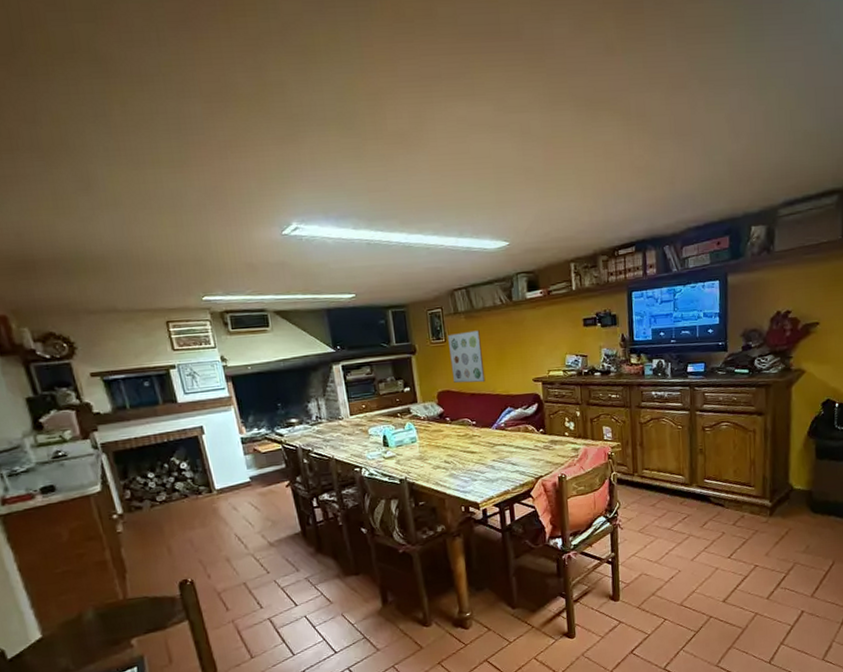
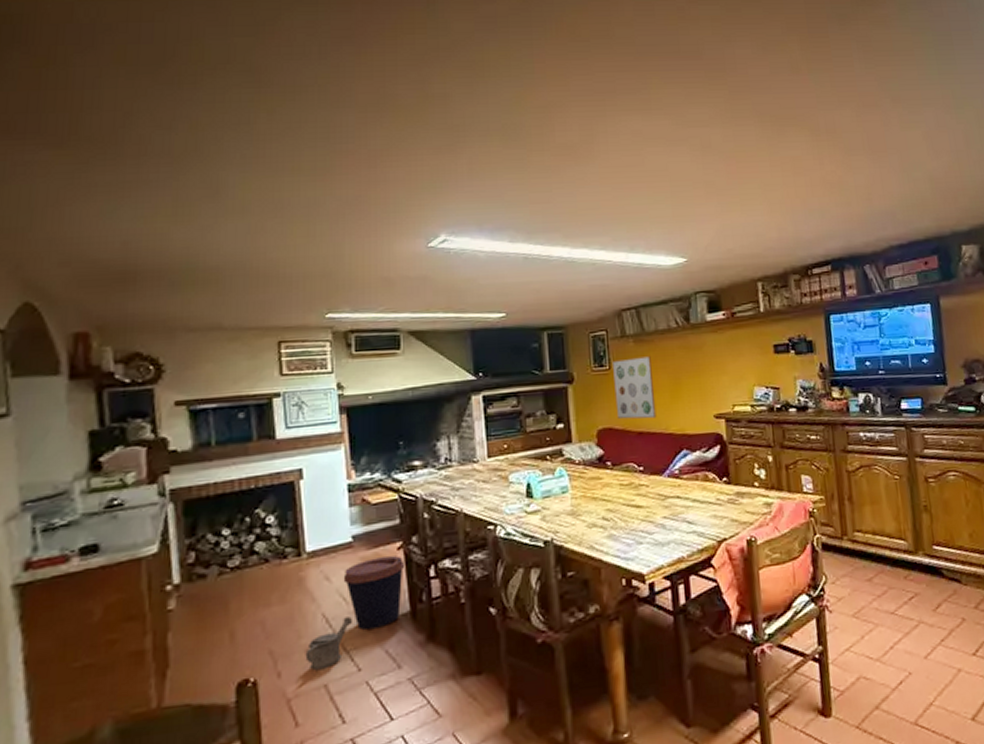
watering can: none [226,536,258,574] -> present [305,616,352,671]
coffee cup: none [247,491,294,546] -> present [343,556,404,631]

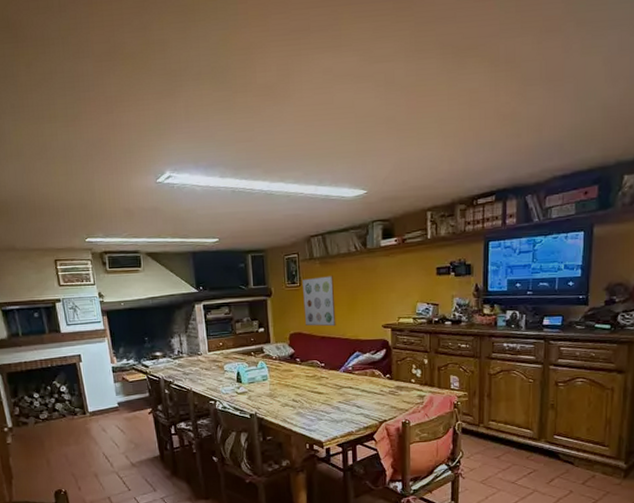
watering can: present [305,616,352,671] -> none [94,456,122,488]
coffee cup: present [343,556,404,631] -> none [114,418,154,466]

